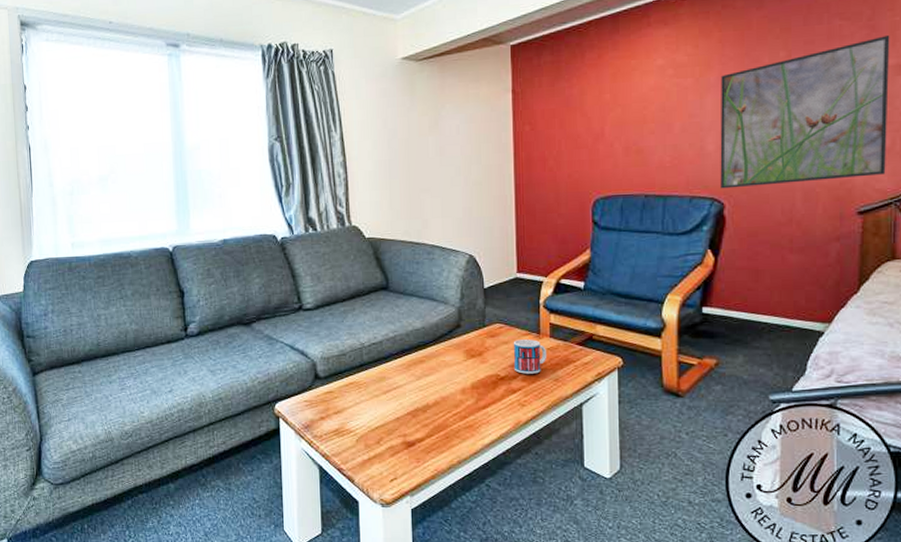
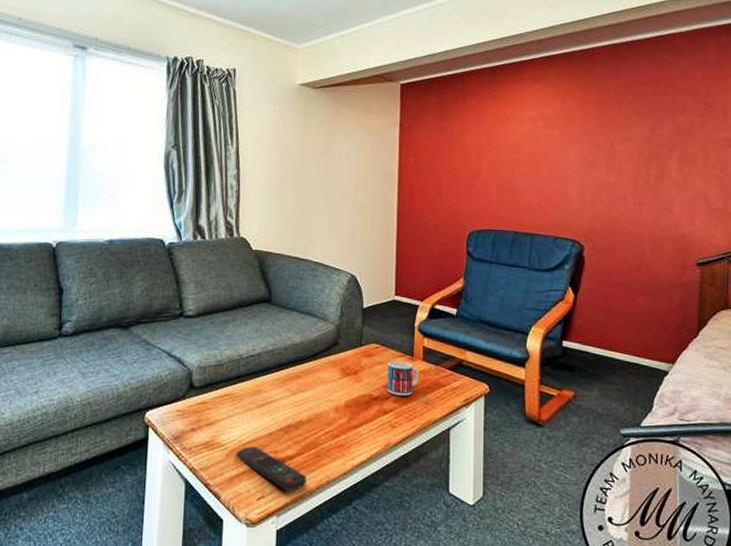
remote control: none [365,432,438,472] -> present [236,446,307,491]
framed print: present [720,34,890,189] -> none [581,111,722,233]

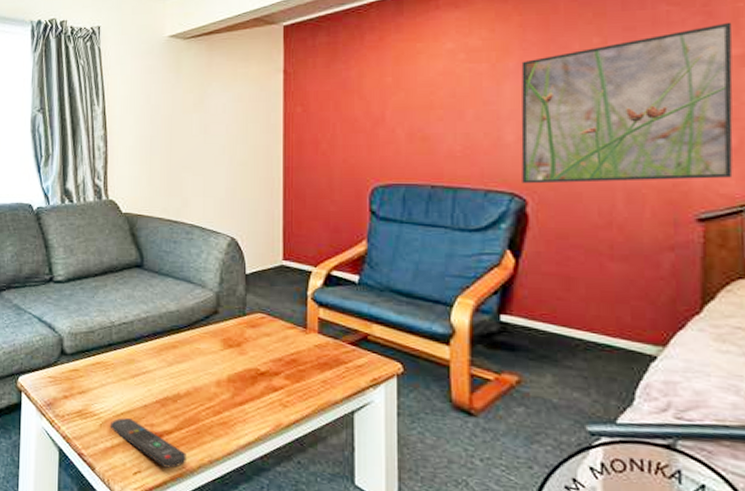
mug: present [387,361,420,396] -> none [275,333,315,372]
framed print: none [581,111,722,233] -> present [521,22,733,184]

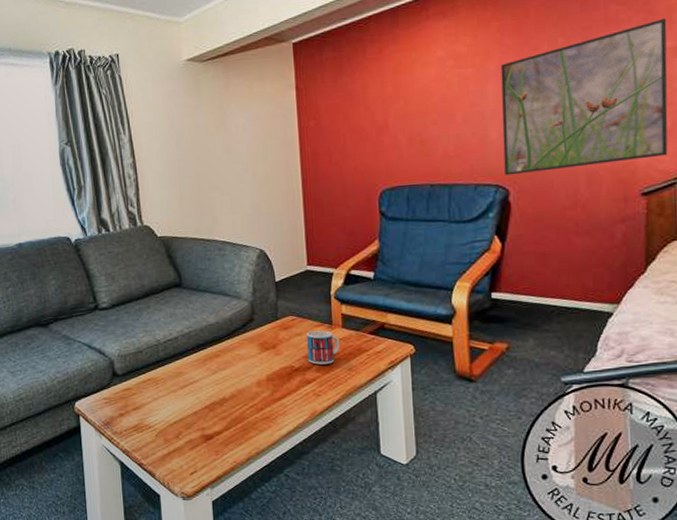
remote control: present [110,418,186,469] -> none [165,426,236,465]
mug: none [275,333,315,372] -> present [306,330,340,365]

